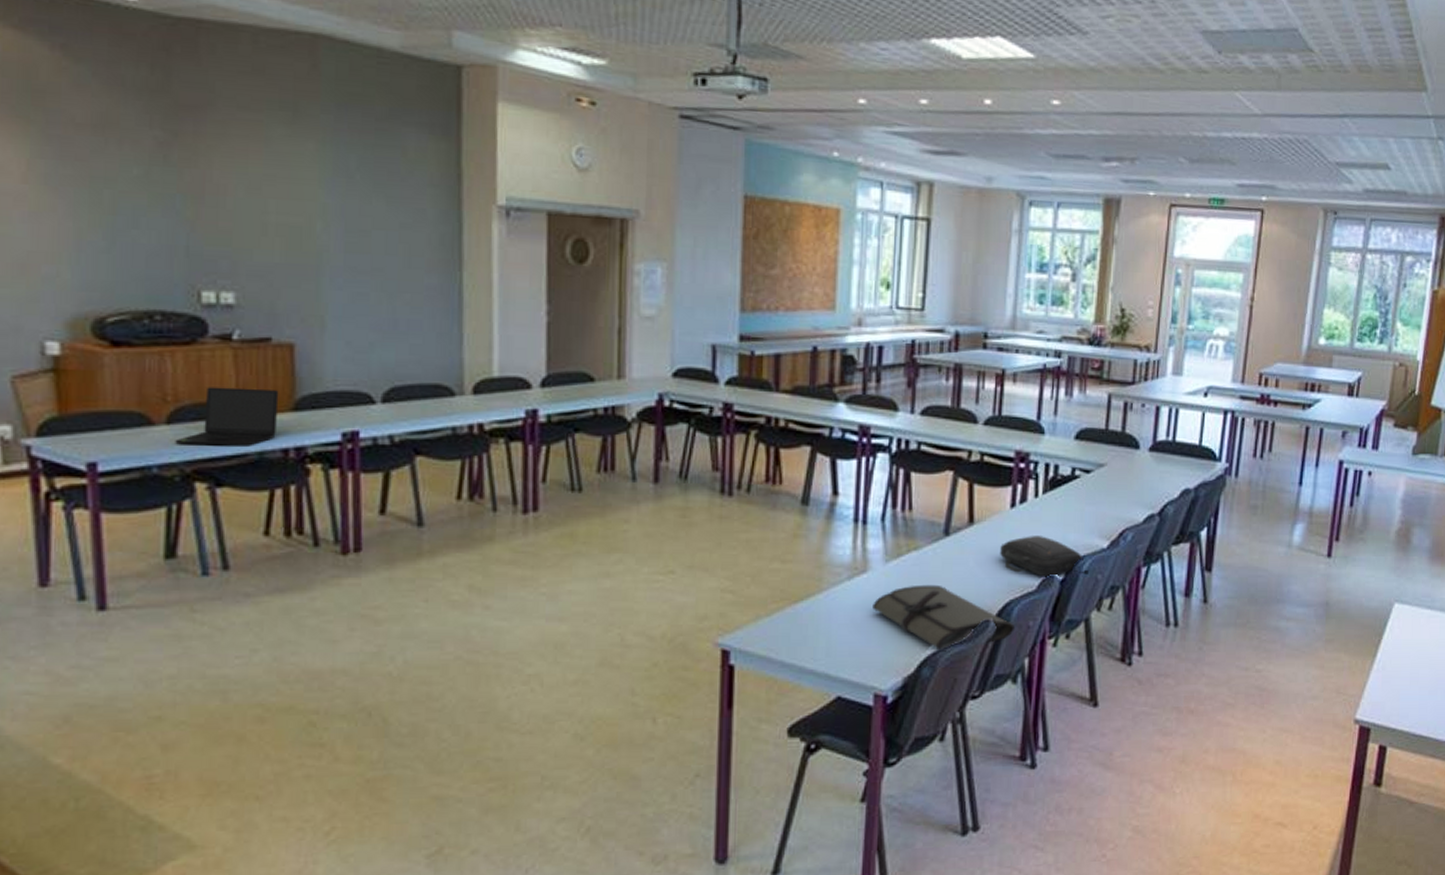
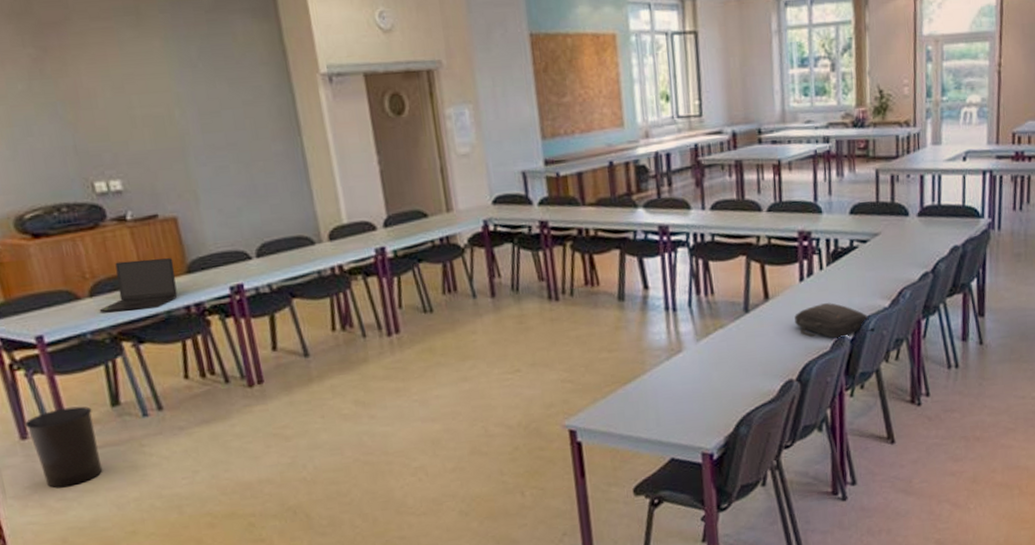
waste bin: none [48,553,139,652] -> present [24,406,103,488]
tool roll: present [873,584,1014,652] -> none [690,355,815,412]

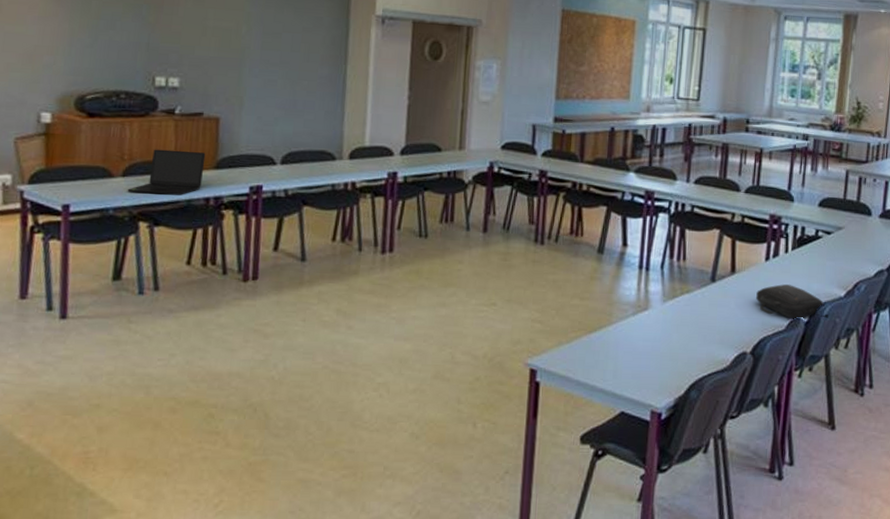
waste bin: present [24,406,103,488] -> none [27,274,93,351]

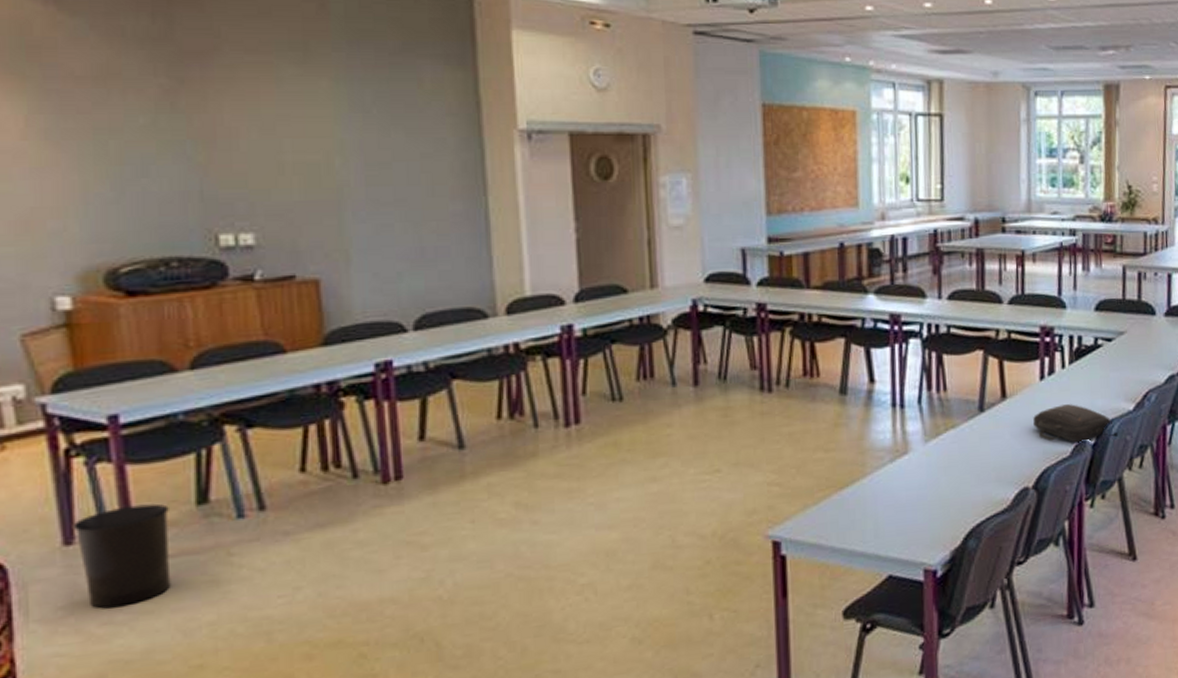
waste bin: none [27,274,93,351] -> present [72,503,171,609]
laptop: present [127,149,206,195] -> none [200,327,307,390]

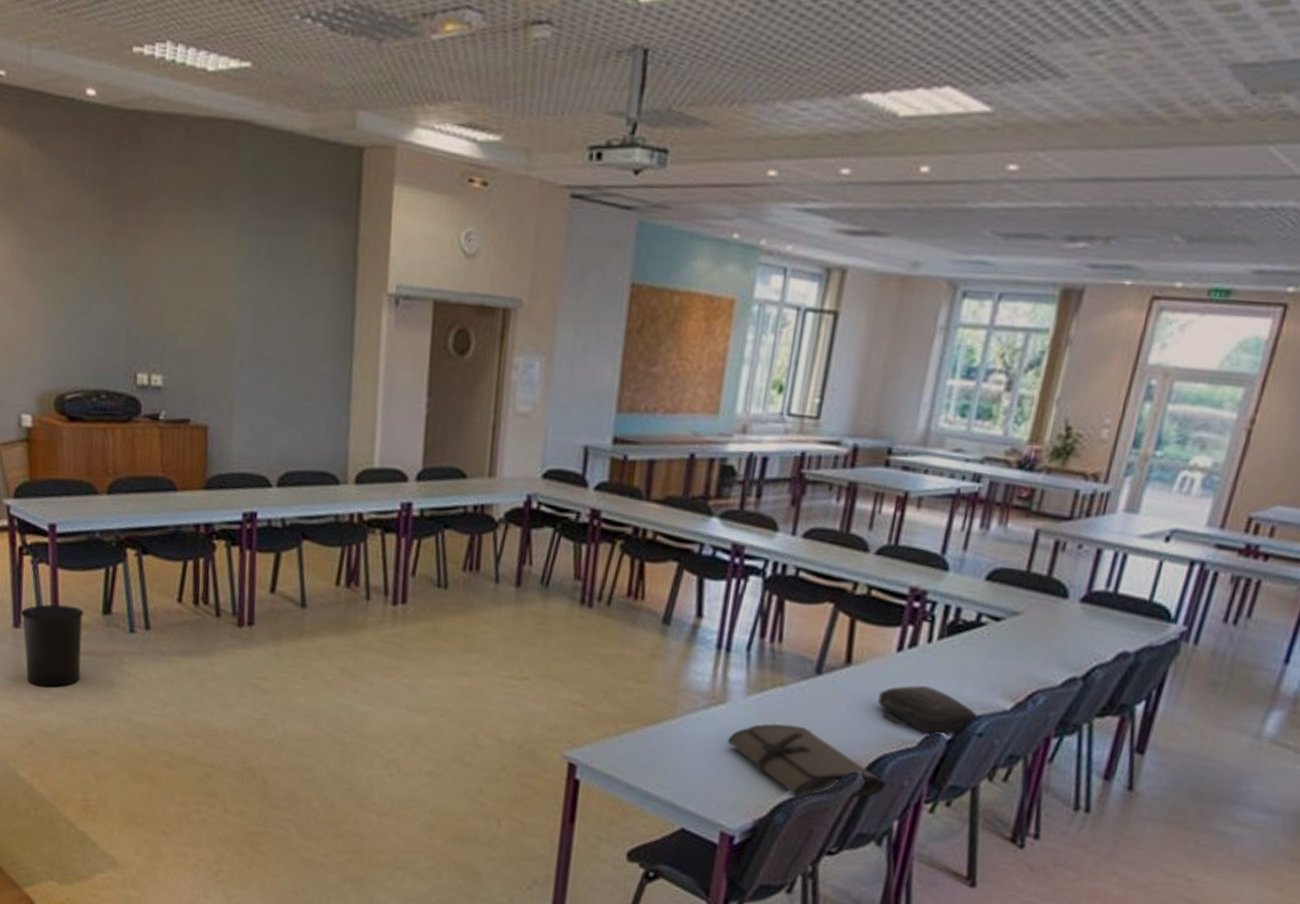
tool roll: none [916,459,1053,523] -> present [728,723,886,800]

